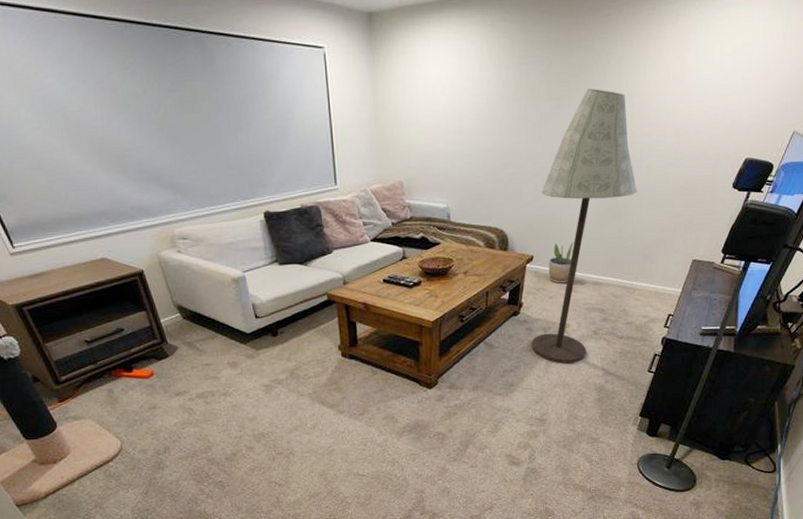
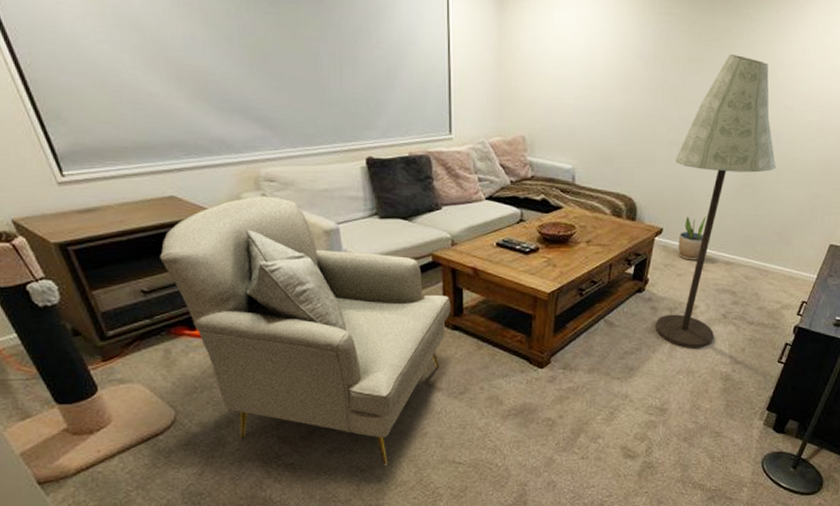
armchair: none [97,252,347,480] -> present [160,196,452,466]

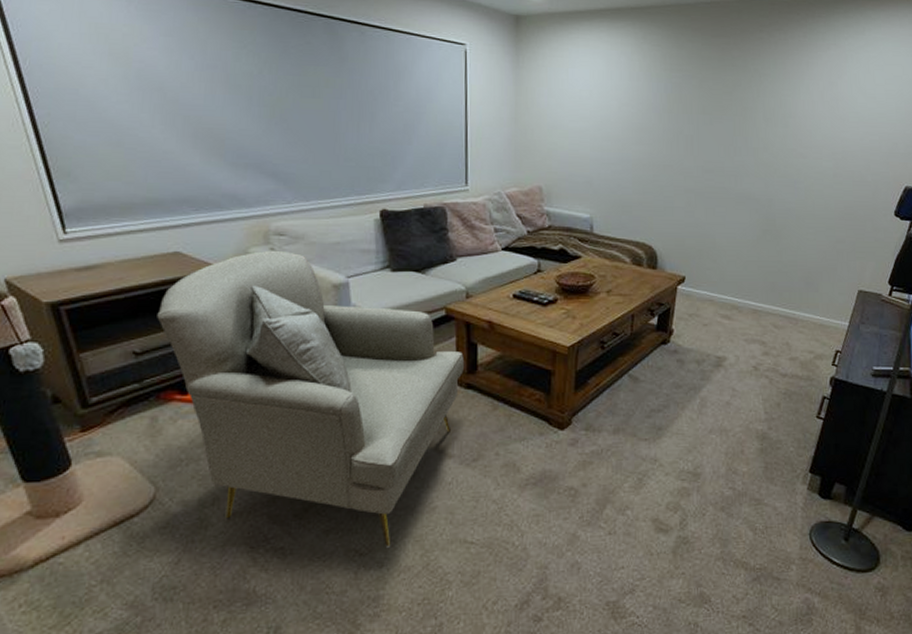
floor lamp: present [655,54,777,348] -> none [682,107,797,404]
potted plant: present [678,215,706,261] -> none [701,263,729,309]

